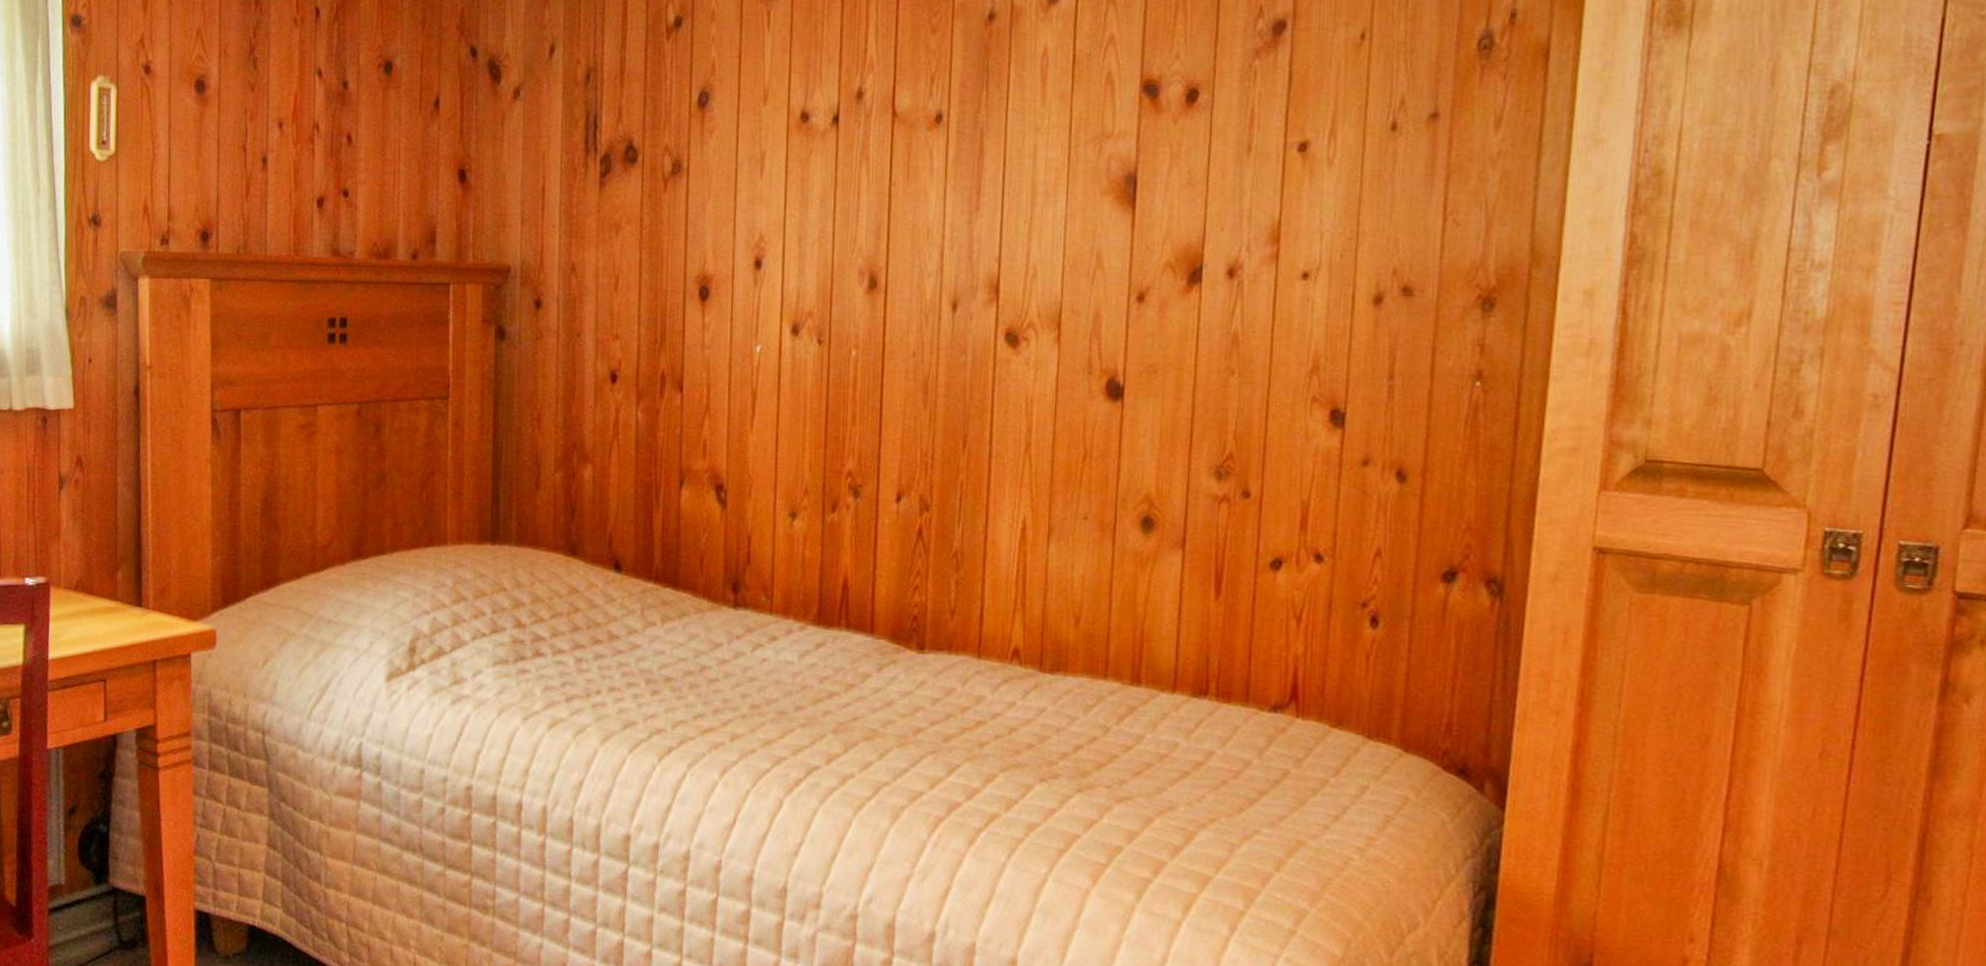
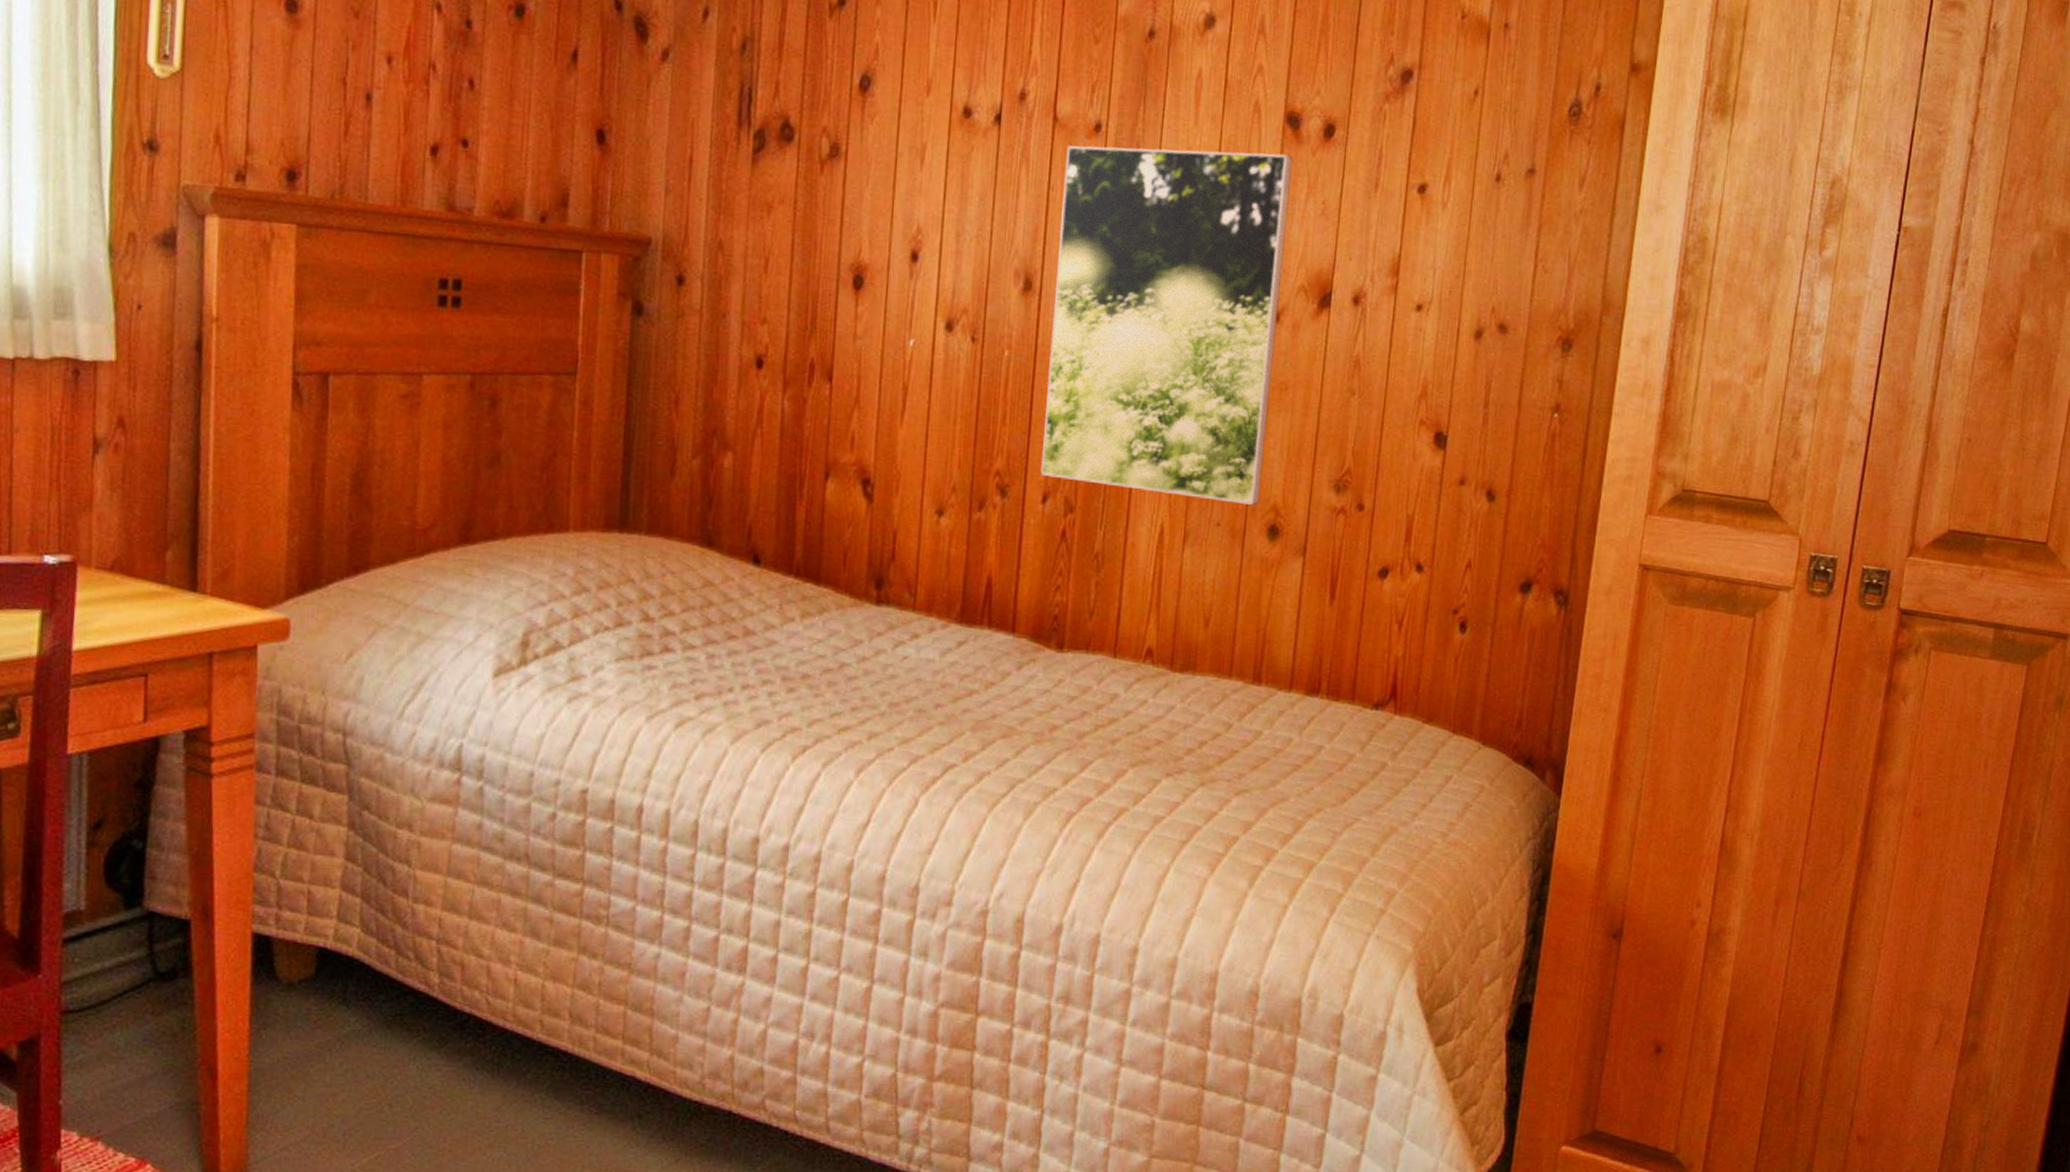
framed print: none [893,125,1153,496] -> present [1040,145,1293,505]

